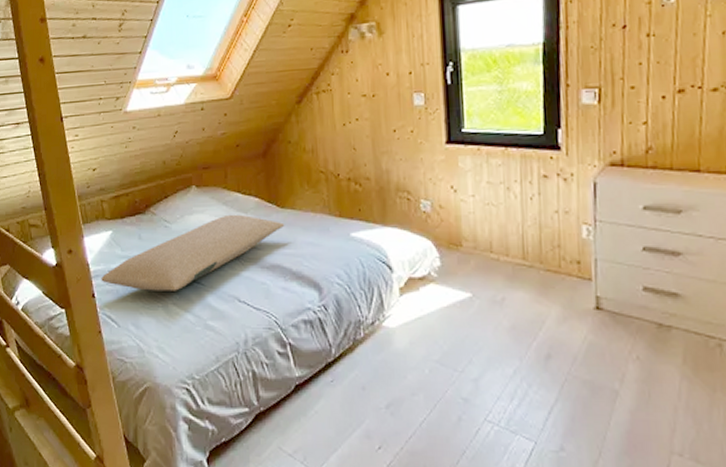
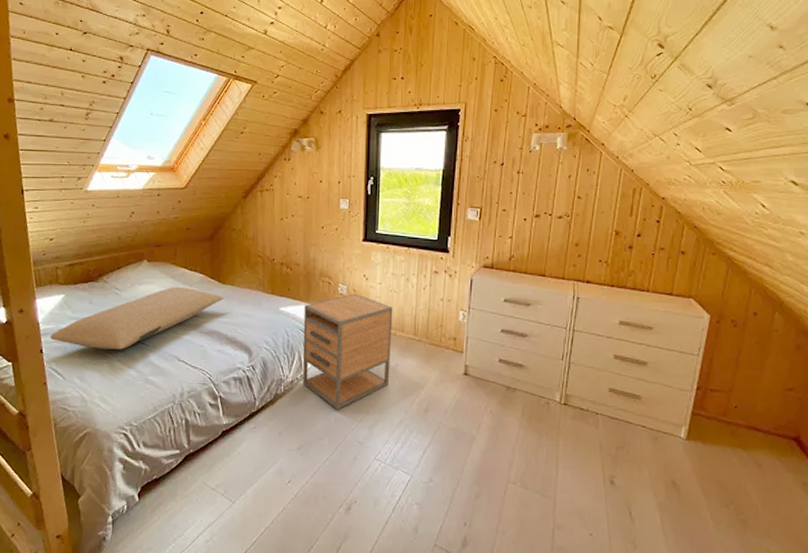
nightstand: none [380,210,496,358] -> present [302,294,393,410]

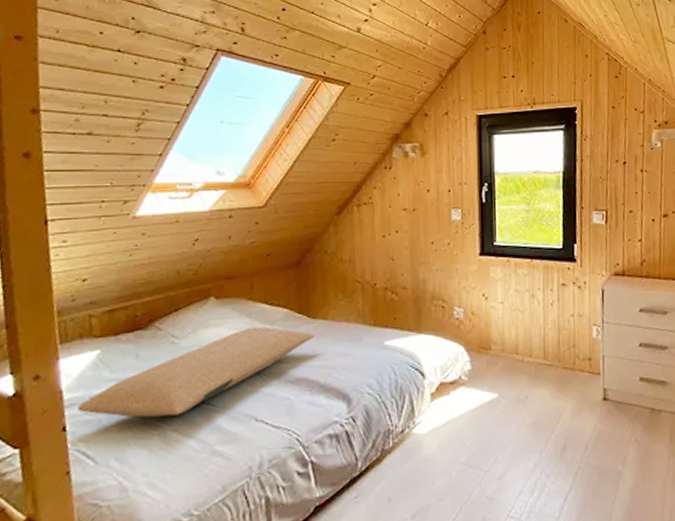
nightstand: present [302,294,393,410] -> none [414,317,520,461]

